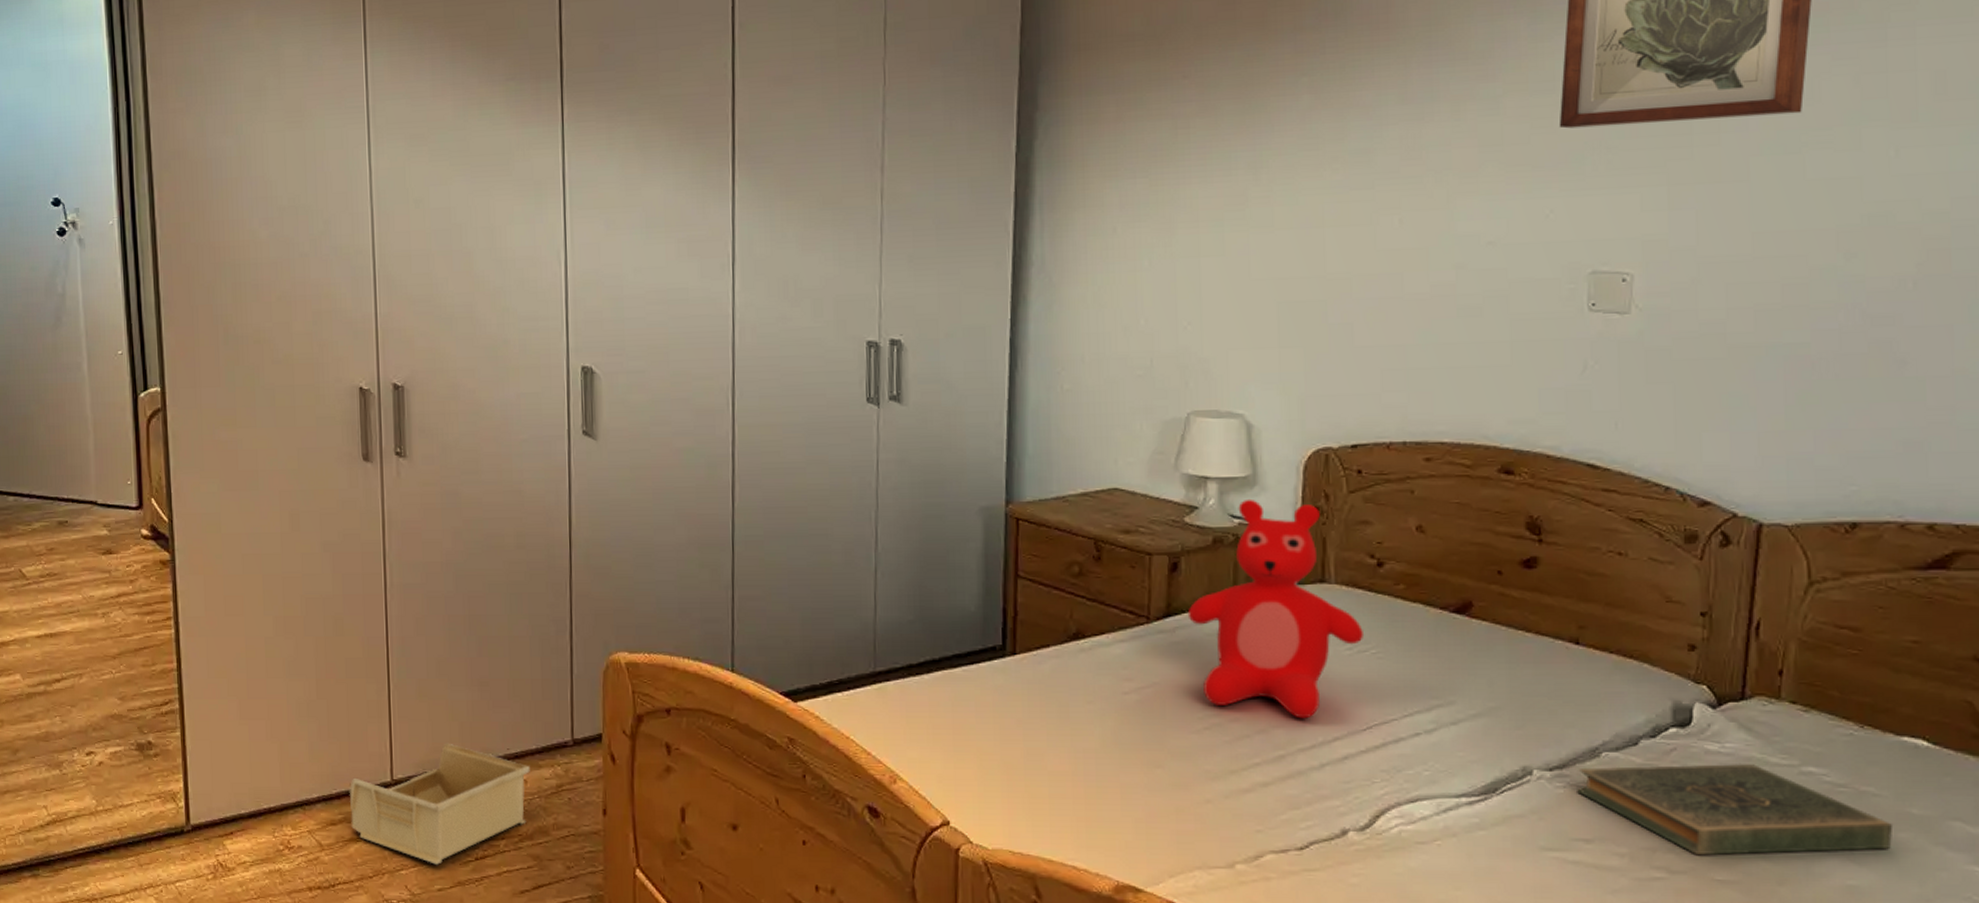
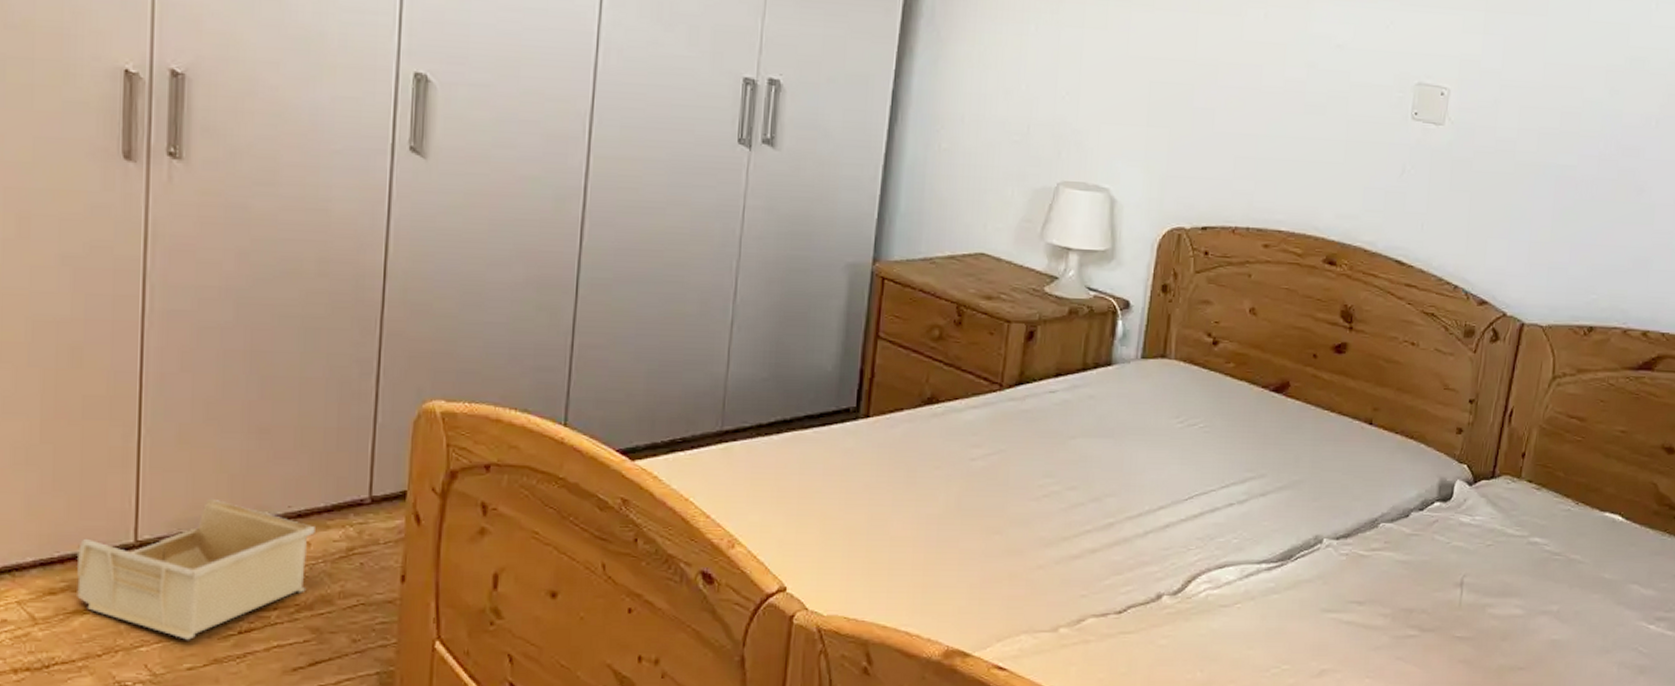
teddy bear: present [1187,498,1363,719] -> none [1038,272,1195,488]
book: present [1577,764,1894,856] -> none [1356,534,1590,616]

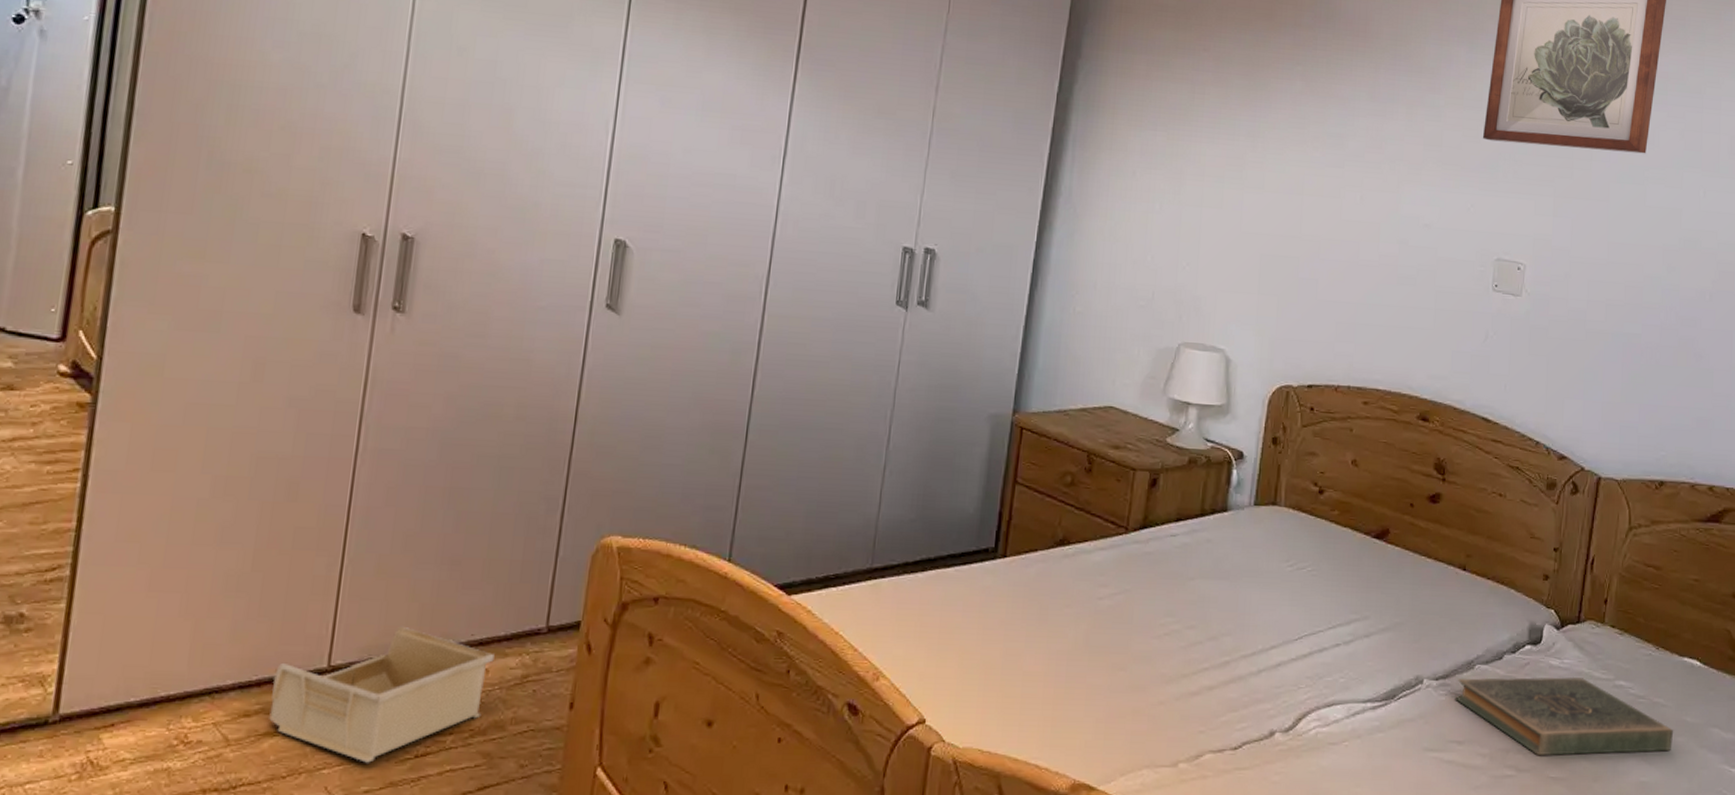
book: none [1356,534,1590,616] -> present [1455,677,1674,756]

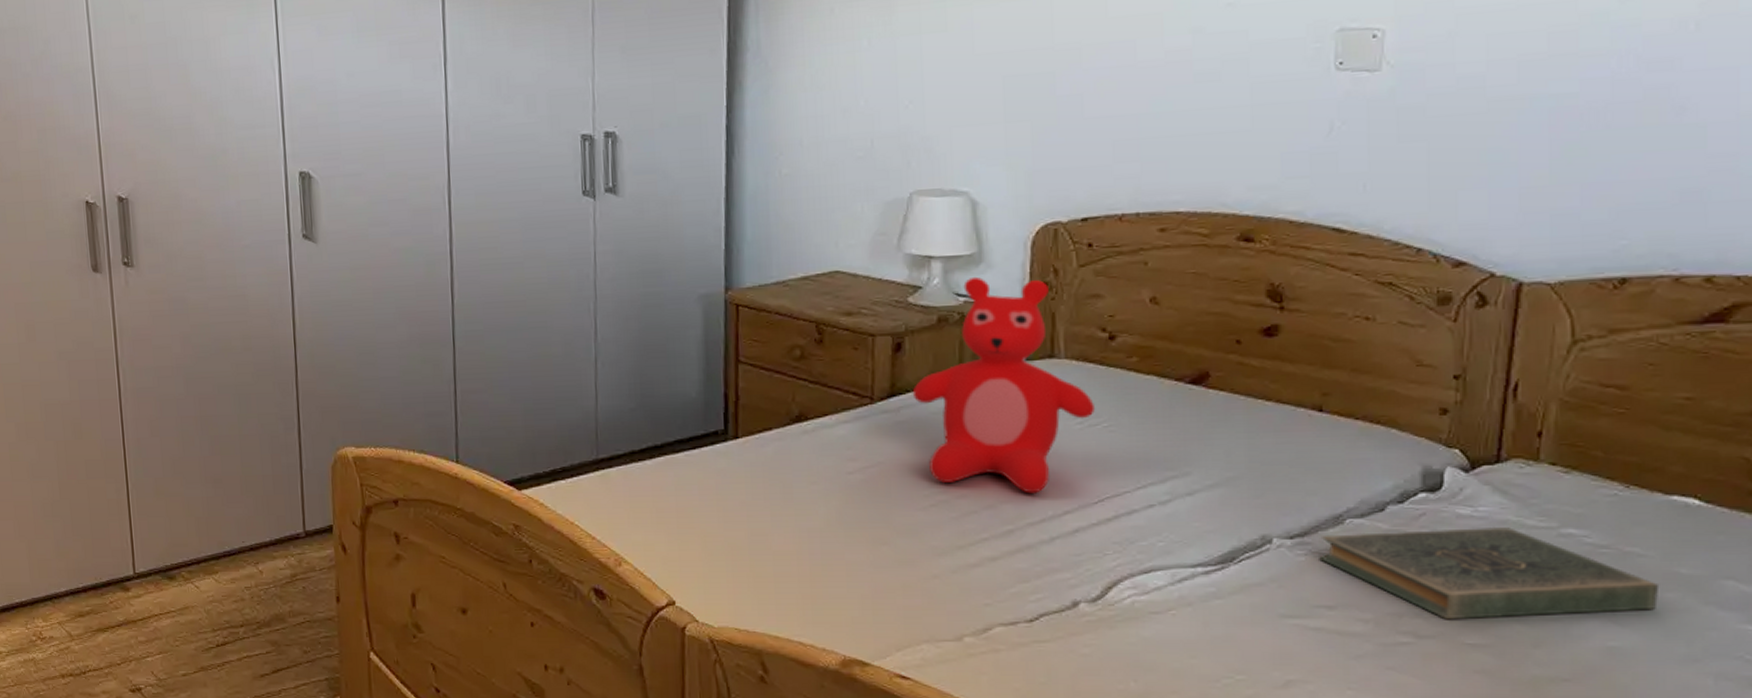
storage bin: present [269,626,495,763] -> none [94,537,265,652]
teddy bear: none [1160,425,1303,628] -> present [912,276,1095,494]

